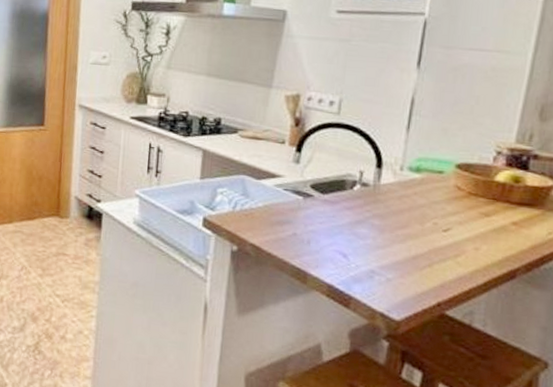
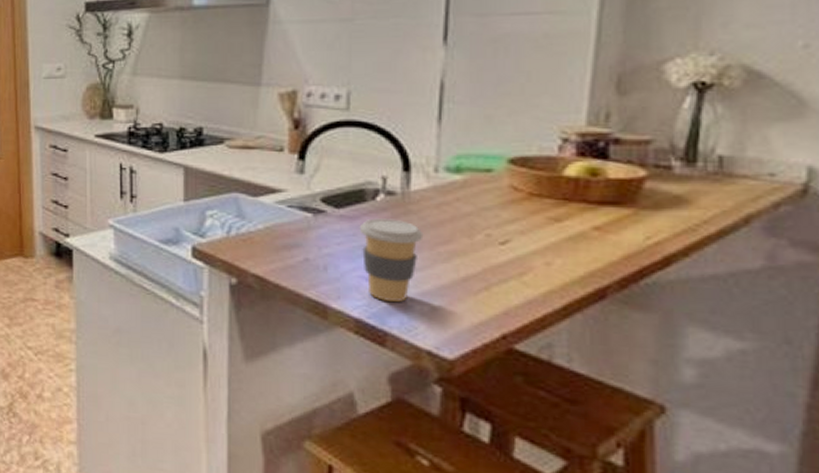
coffee cup: none [338,204,387,273] -> present [359,218,424,302]

